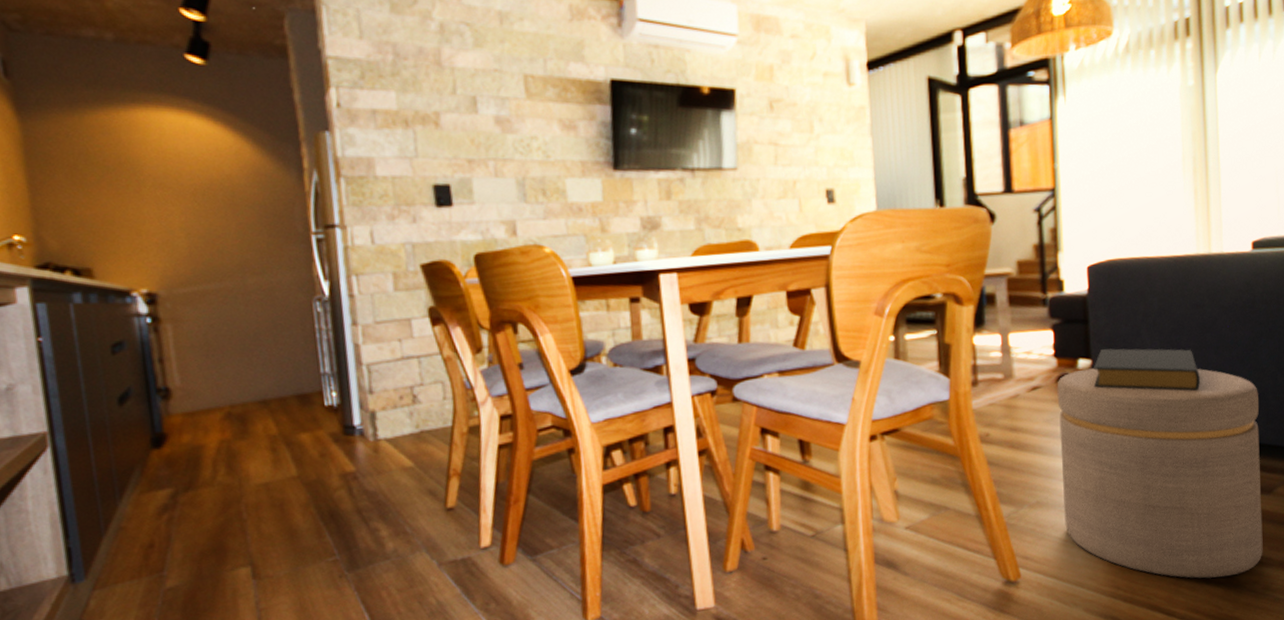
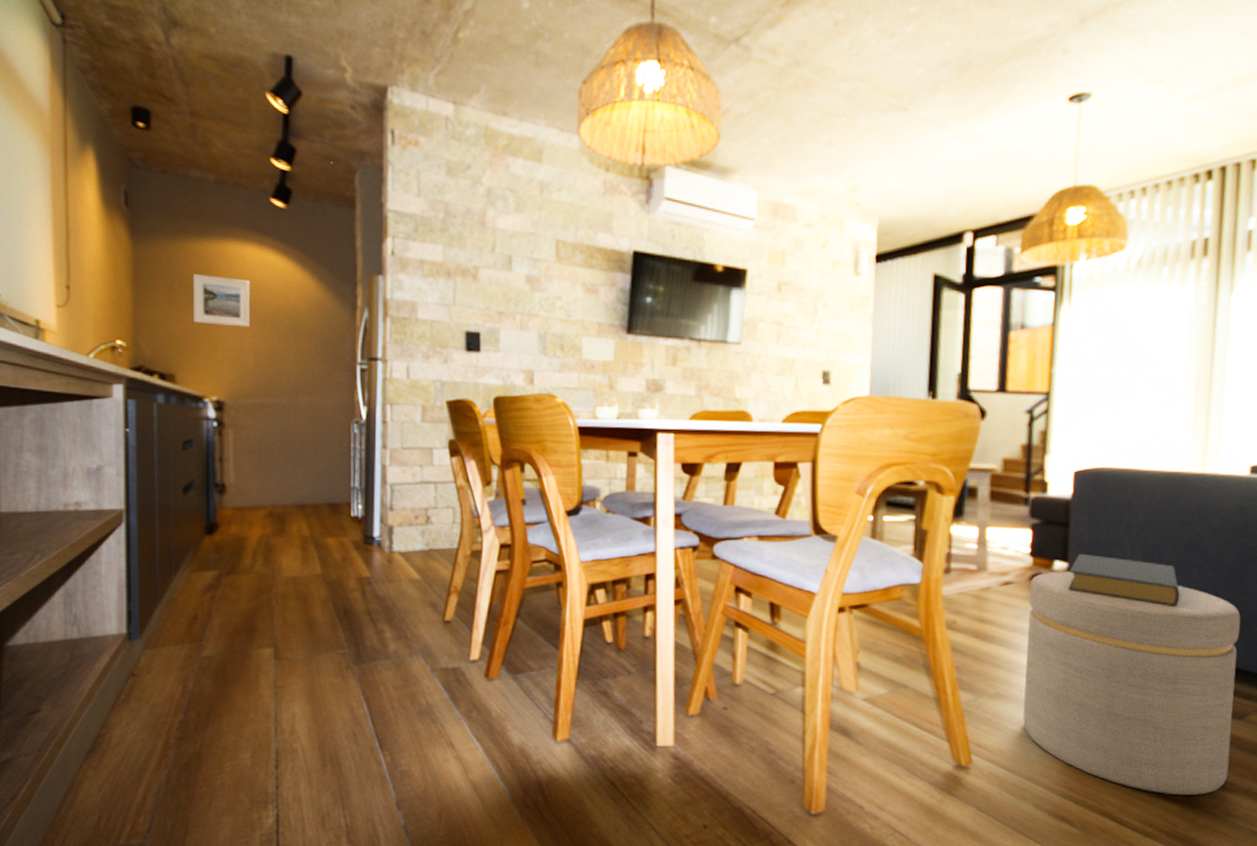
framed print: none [100,148,177,206] -> present [193,273,250,328]

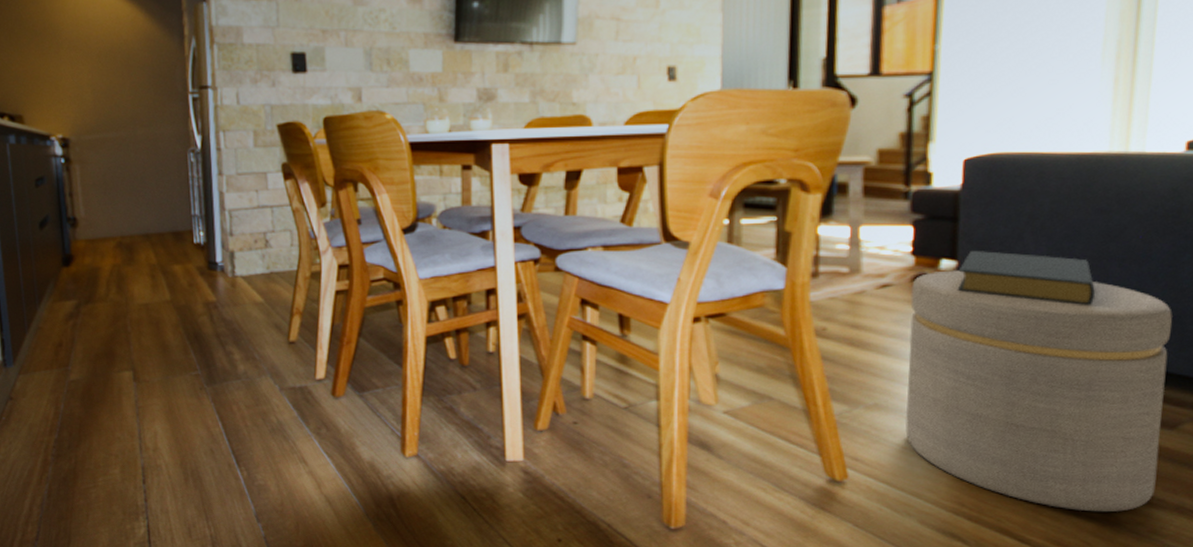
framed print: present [193,273,250,328] -> none [31,16,86,65]

